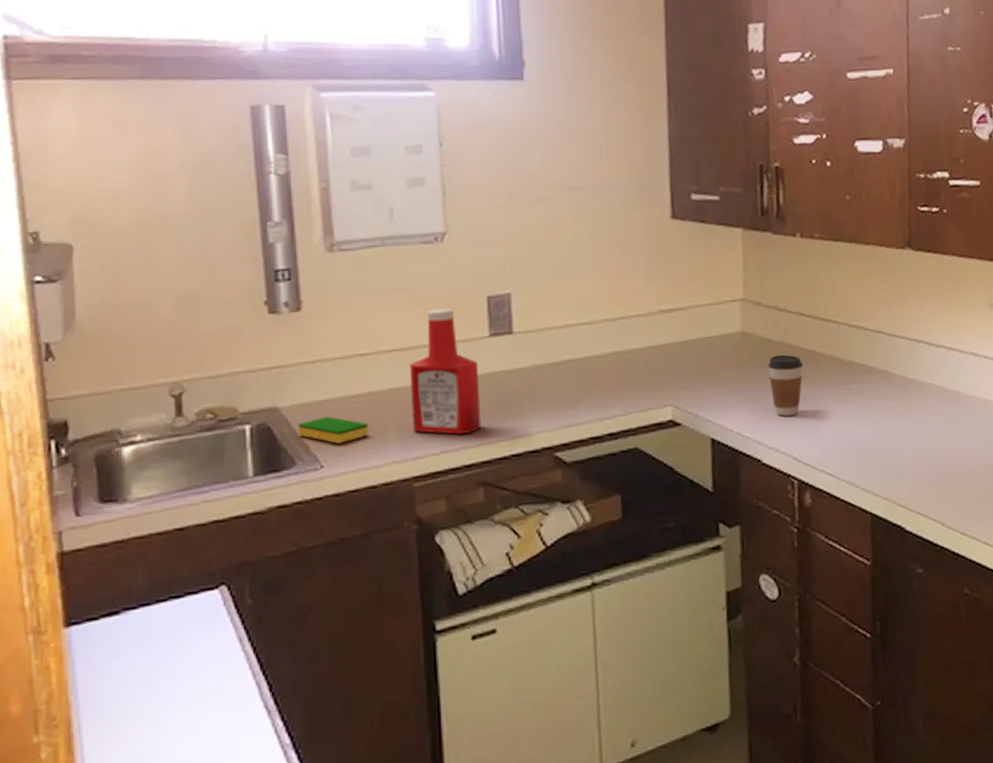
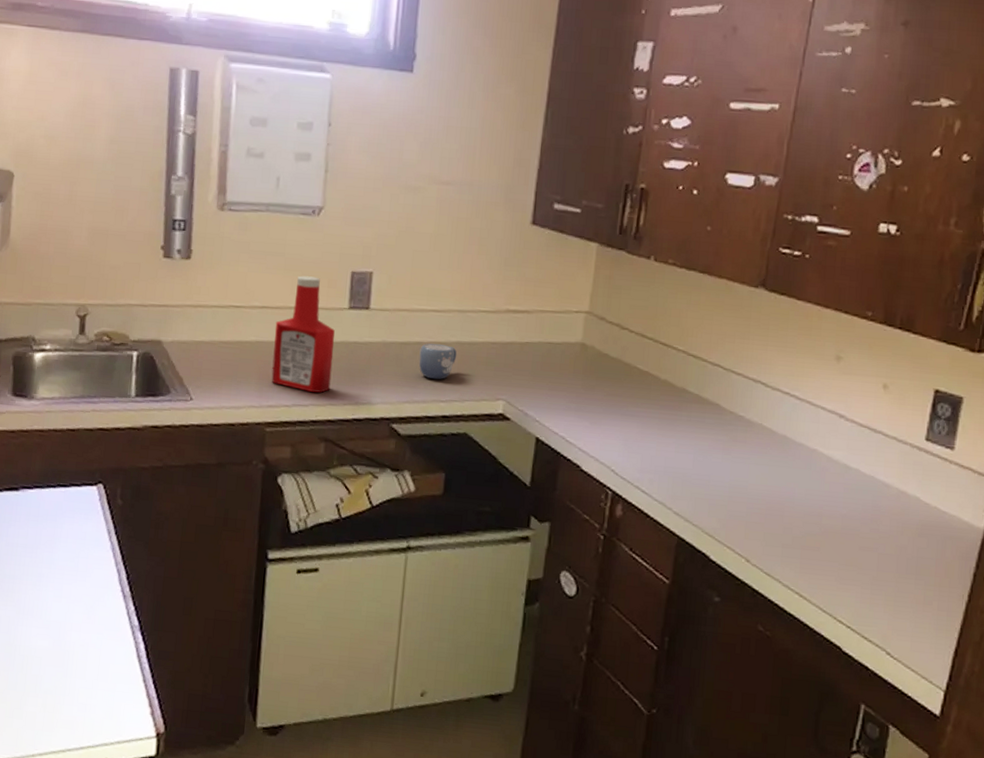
dish sponge: present [298,416,369,444] -> none [175,355,235,382]
mug: none [574,357,615,397] -> present [419,343,457,380]
coffee cup: present [768,354,804,416] -> none [600,370,636,430]

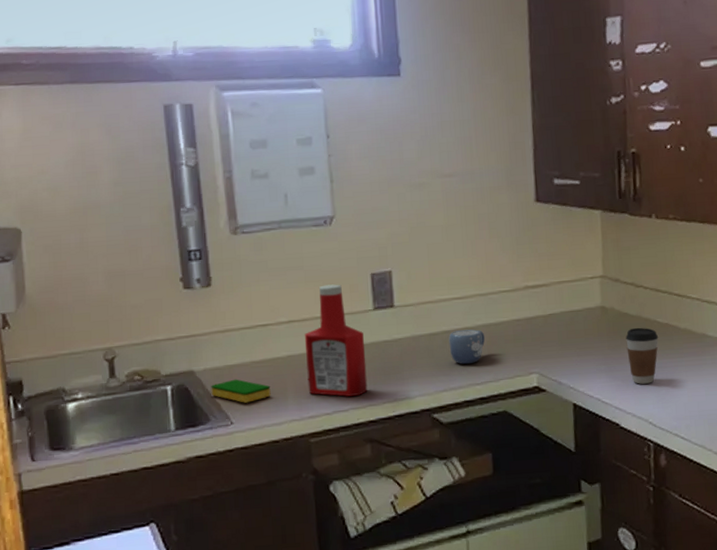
dish sponge: none [175,355,235,382] -> present [211,379,271,403]
coffee cup: none [600,370,636,430] -> present [625,327,659,384]

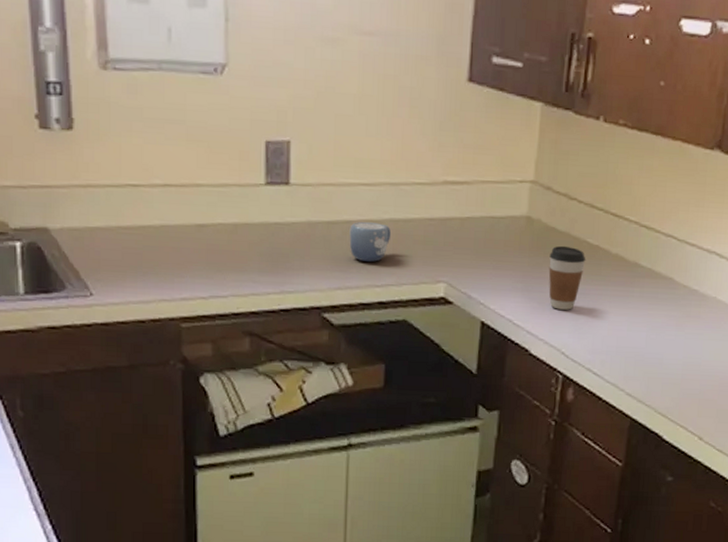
dish sponge: present [211,379,271,403] -> none [68,244,139,274]
ketchup bottle: present [304,284,368,397] -> none [181,147,252,282]

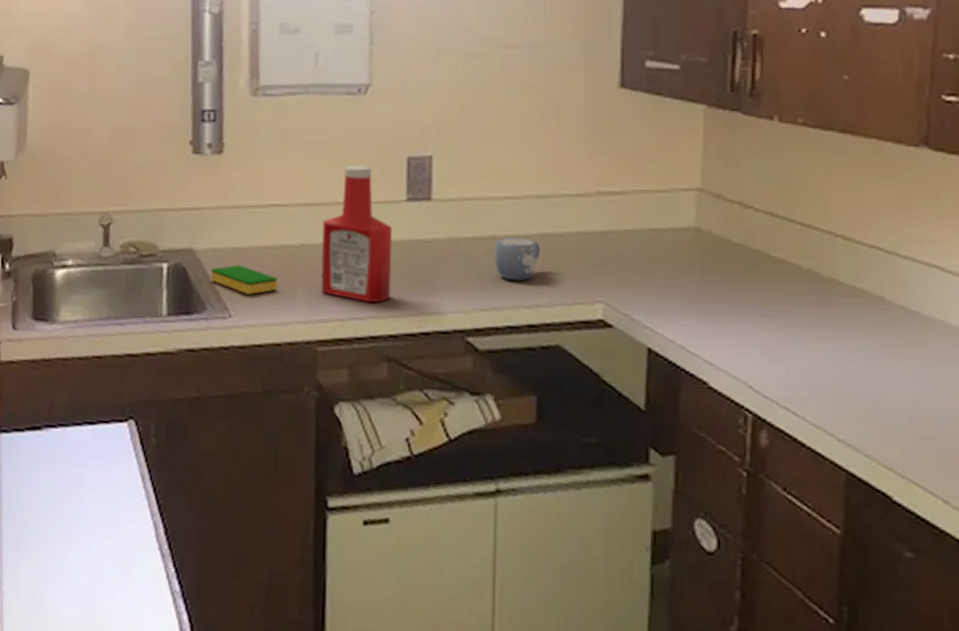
dish sponge: none [68,244,139,274] -> present [210,264,278,295]
ketchup bottle: none [181,147,252,282] -> present [320,165,393,303]
coffee cup: present [548,245,586,310] -> none [725,260,771,335]

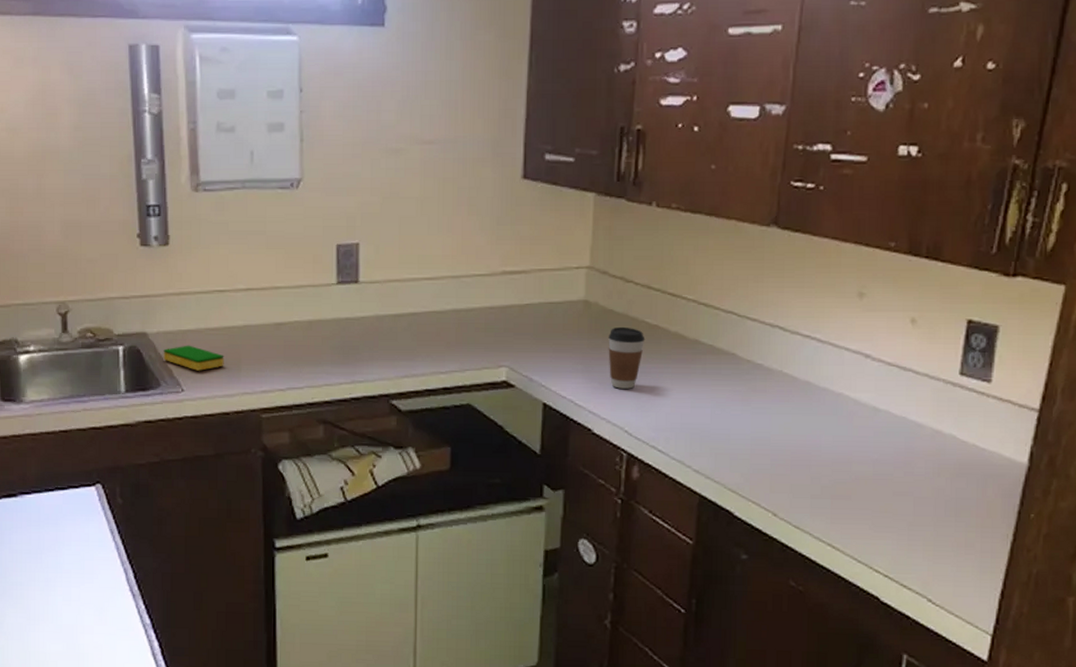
ketchup bottle: present [320,165,393,303] -> none [262,253,325,374]
mug: present [494,237,541,281] -> none [414,313,454,351]
coffee cup: none [725,260,771,335] -> present [608,326,645,389]

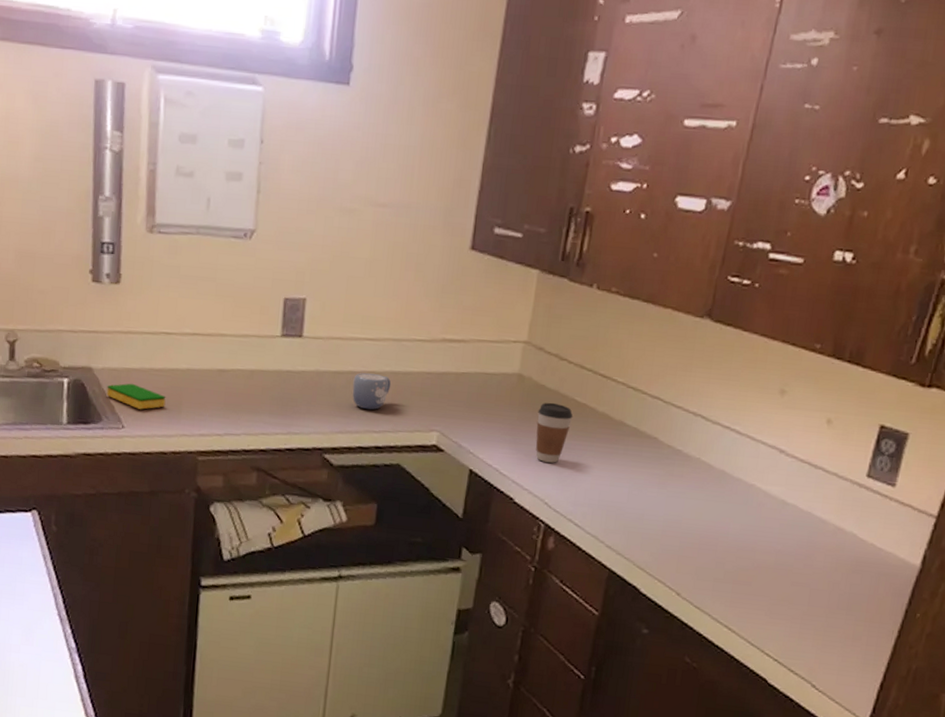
mug: none [414,313,454,351] -> present [352,373,391,410]

